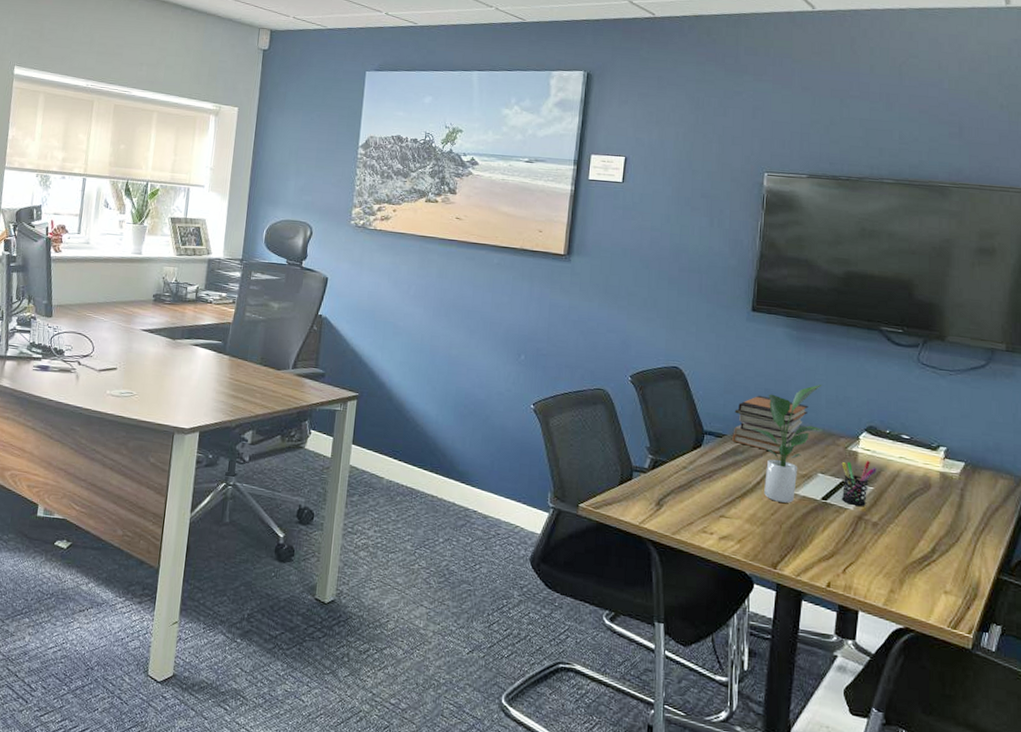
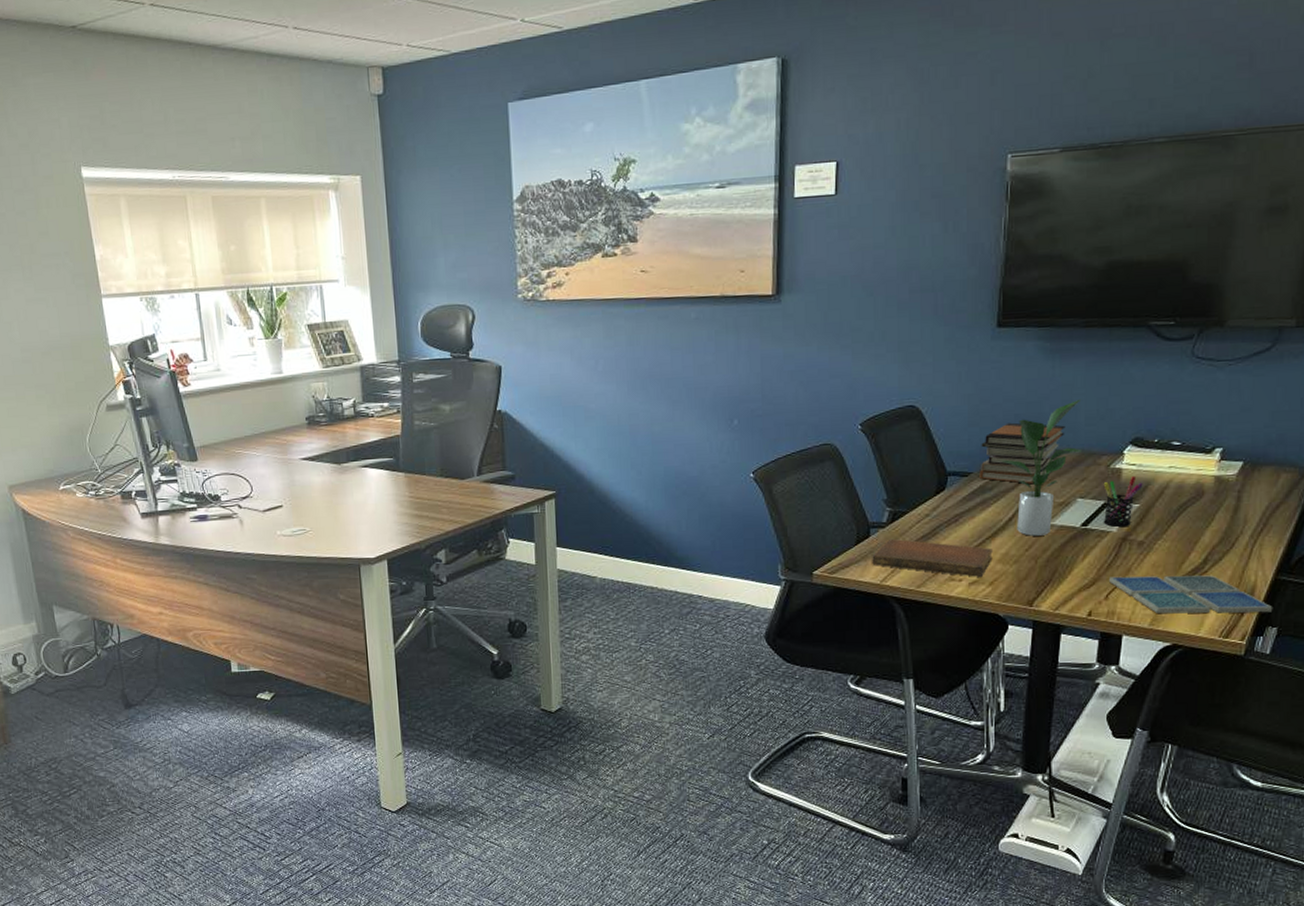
notebook: none [633,484,742,533] -> present [872,538,993,577]
drink coaster: none [847,552,997,610] -> present [1109,575,1273,614]

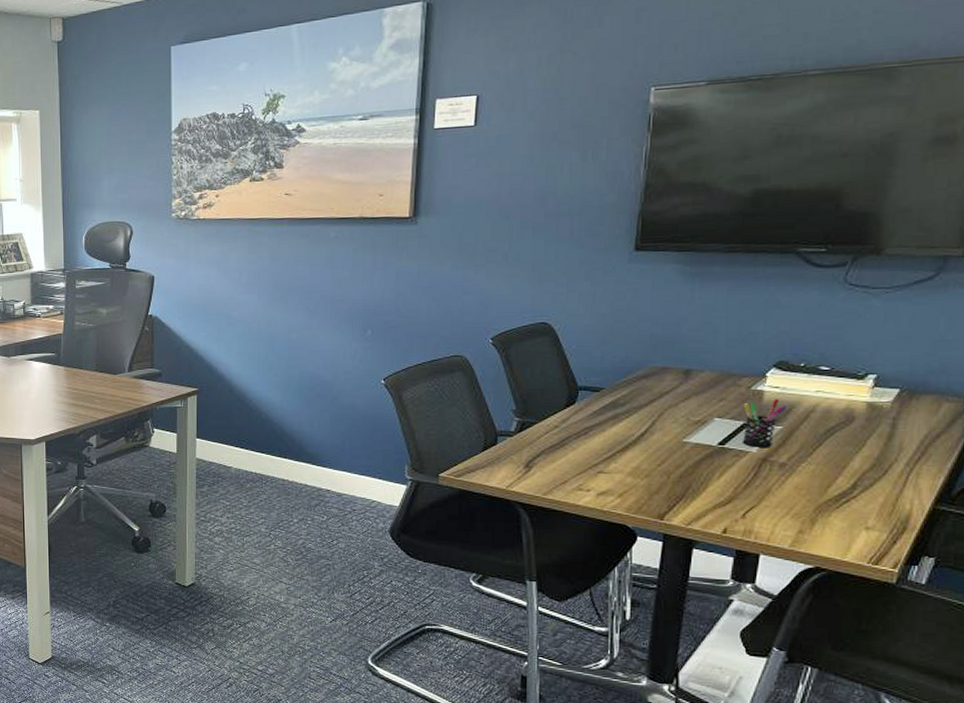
notebook: present [872,538,993,577] -> none [498,447,623,488]
book stack: present [979,422,1065,485] -> none [612,342,704,402]
potted plant: present [1000,399,1083,536] -> none [633,321,722,452]
drink coaster: present [1109,575,1273,614] -> none [747,496,931,542]

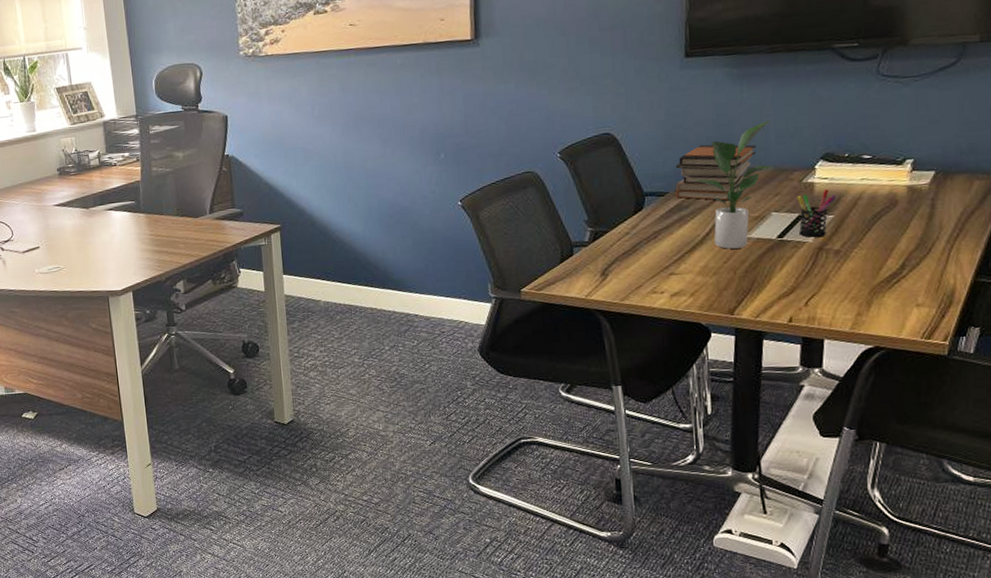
book stack: none [612,342,704,402] -> present [675,144,757,201]
potted plant: none [633,321,722,452] -> present [694,119,775,249]

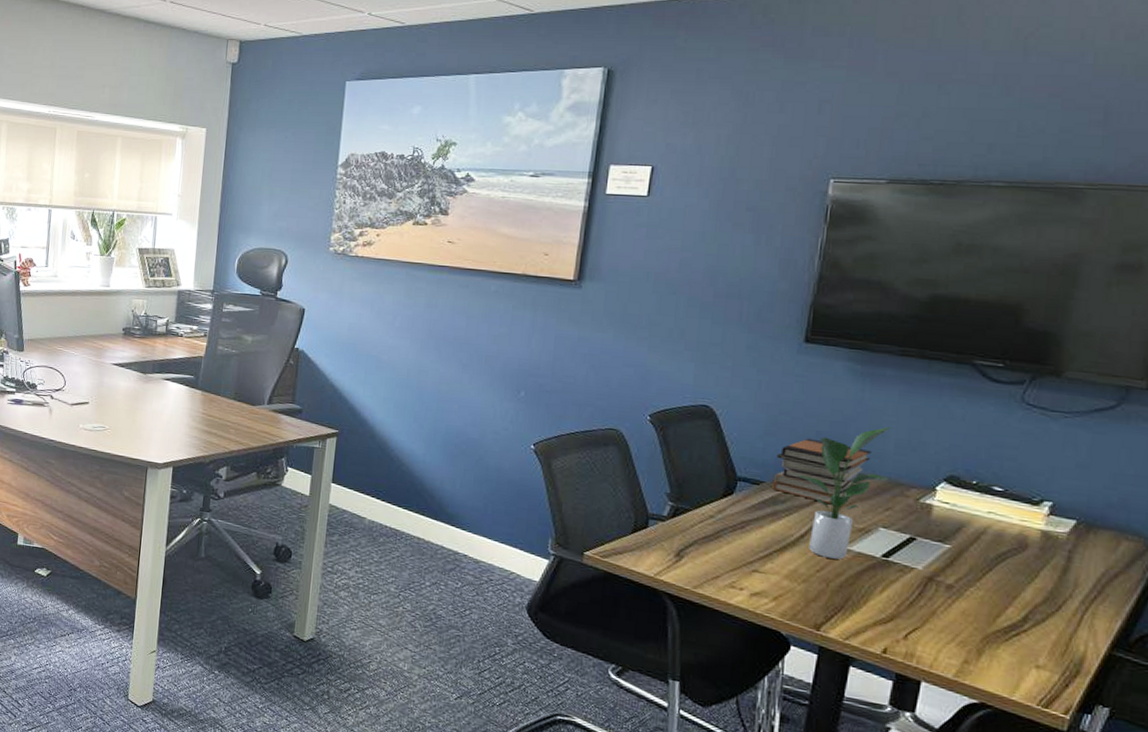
pen holder: present [797,189,836,237] -> none [907,515,956,566]

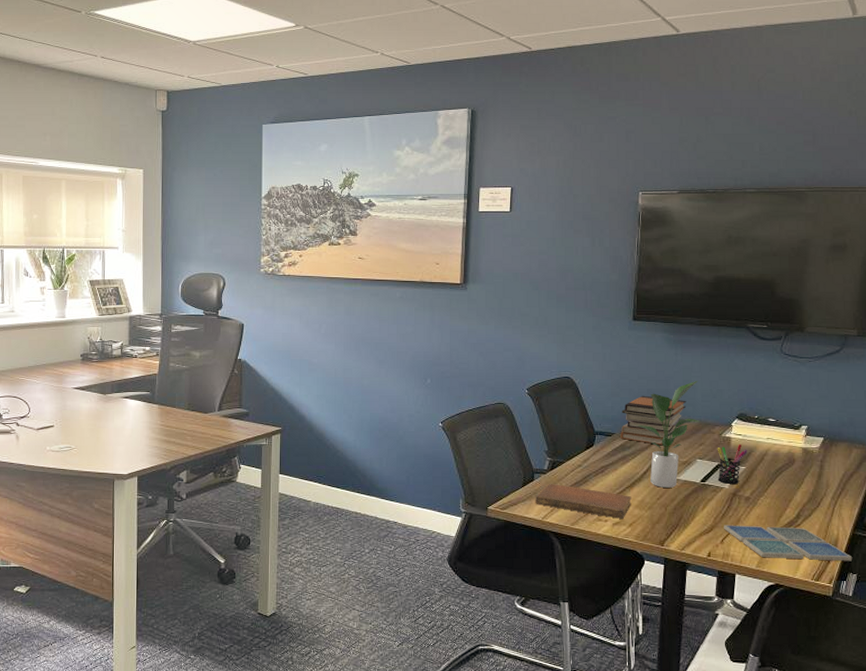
notebook: none [647,533,780,590] -> present [535,483,632,519]
pen holder: none [907,515,956,566] -> present [717,444,747,484]
drink coaster: none [910,616,1106,690] -> present [724,525,853,562]

